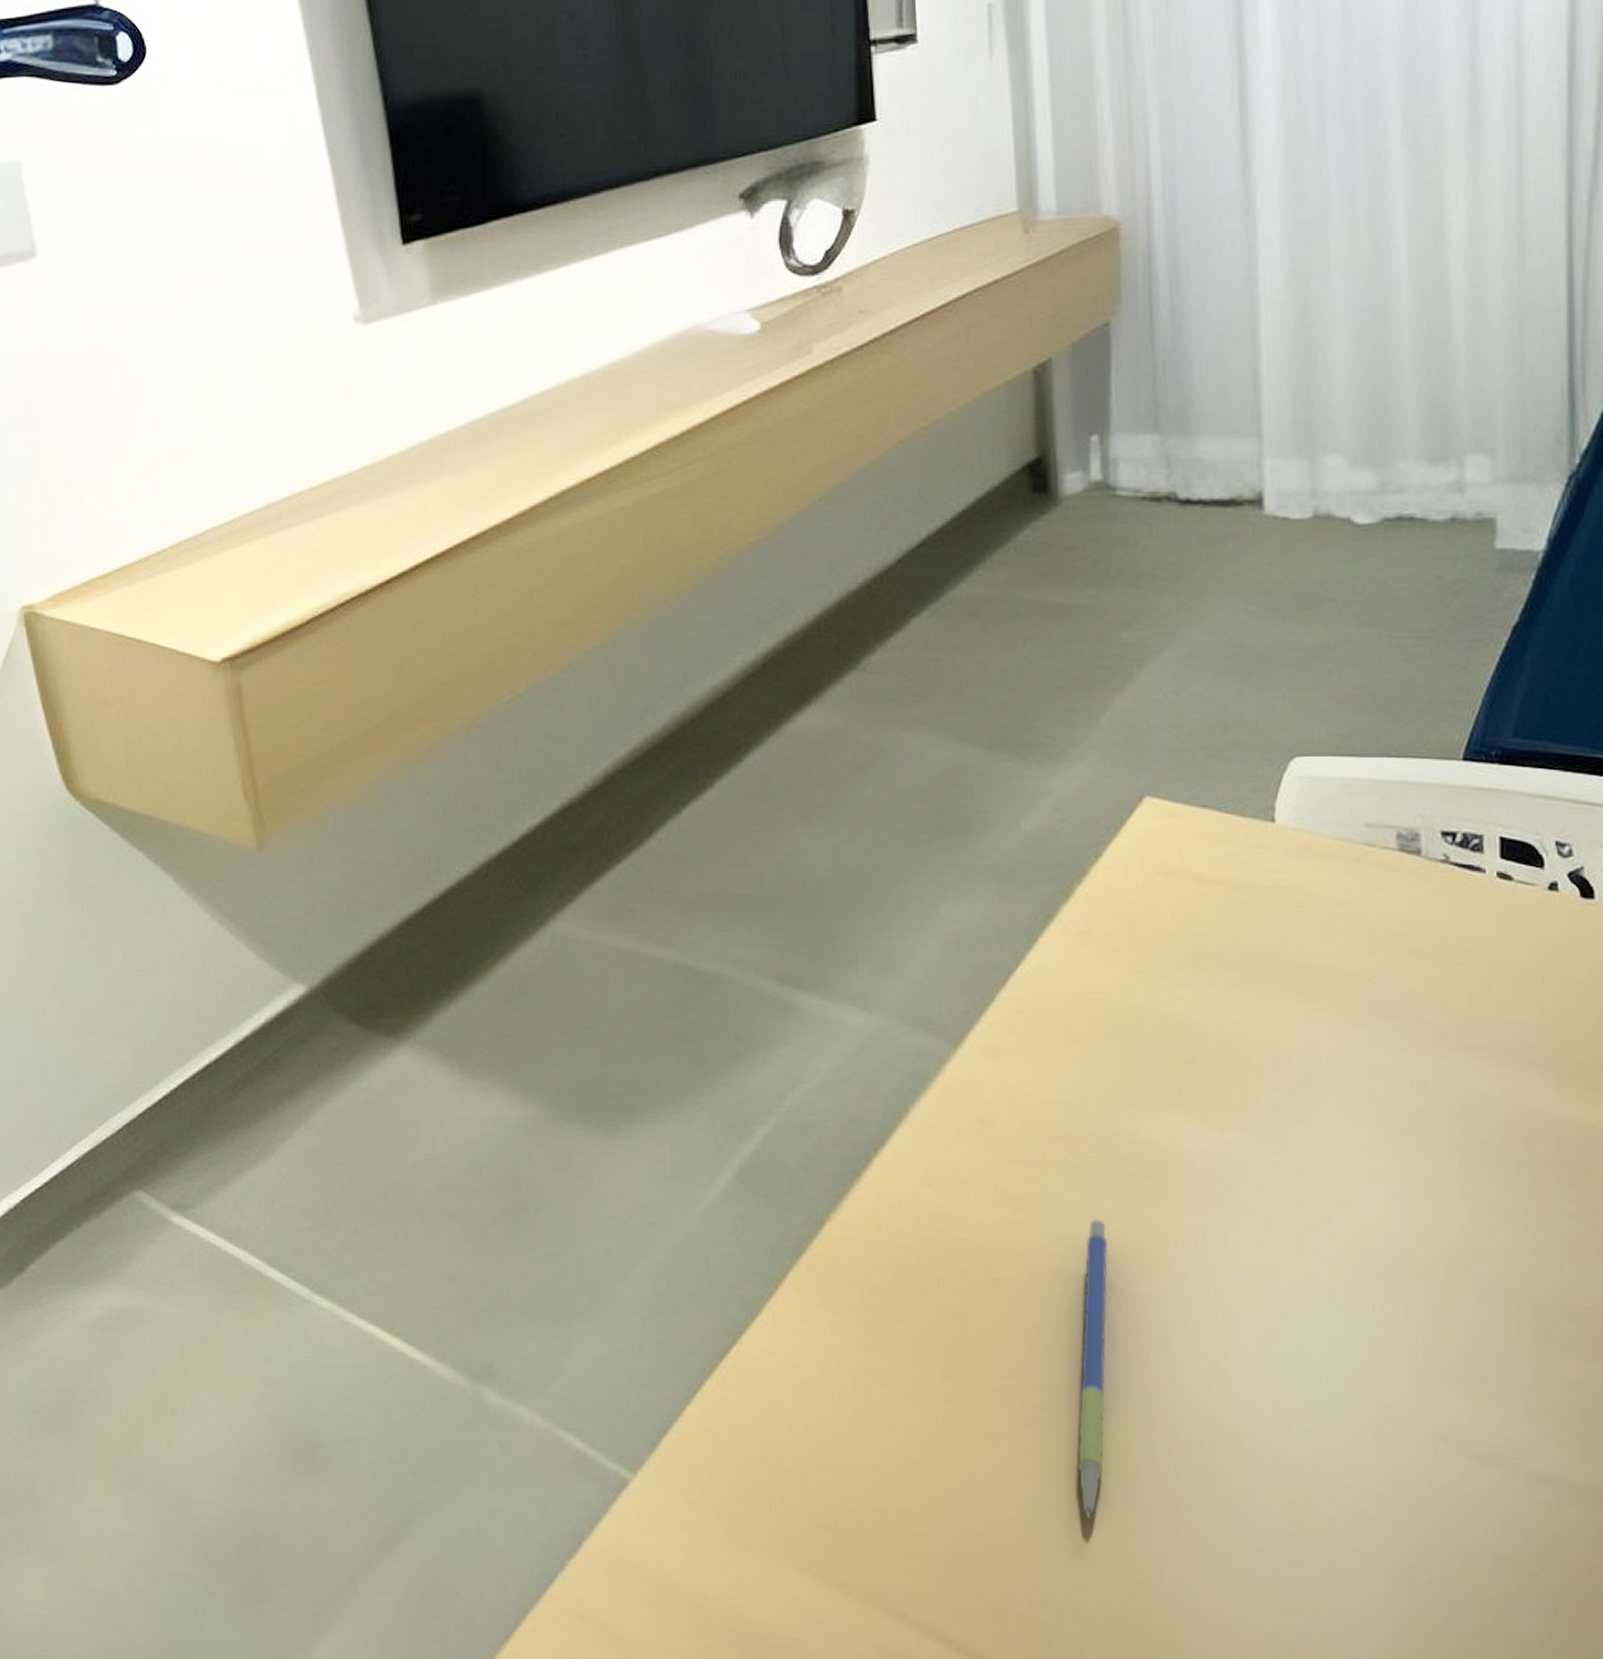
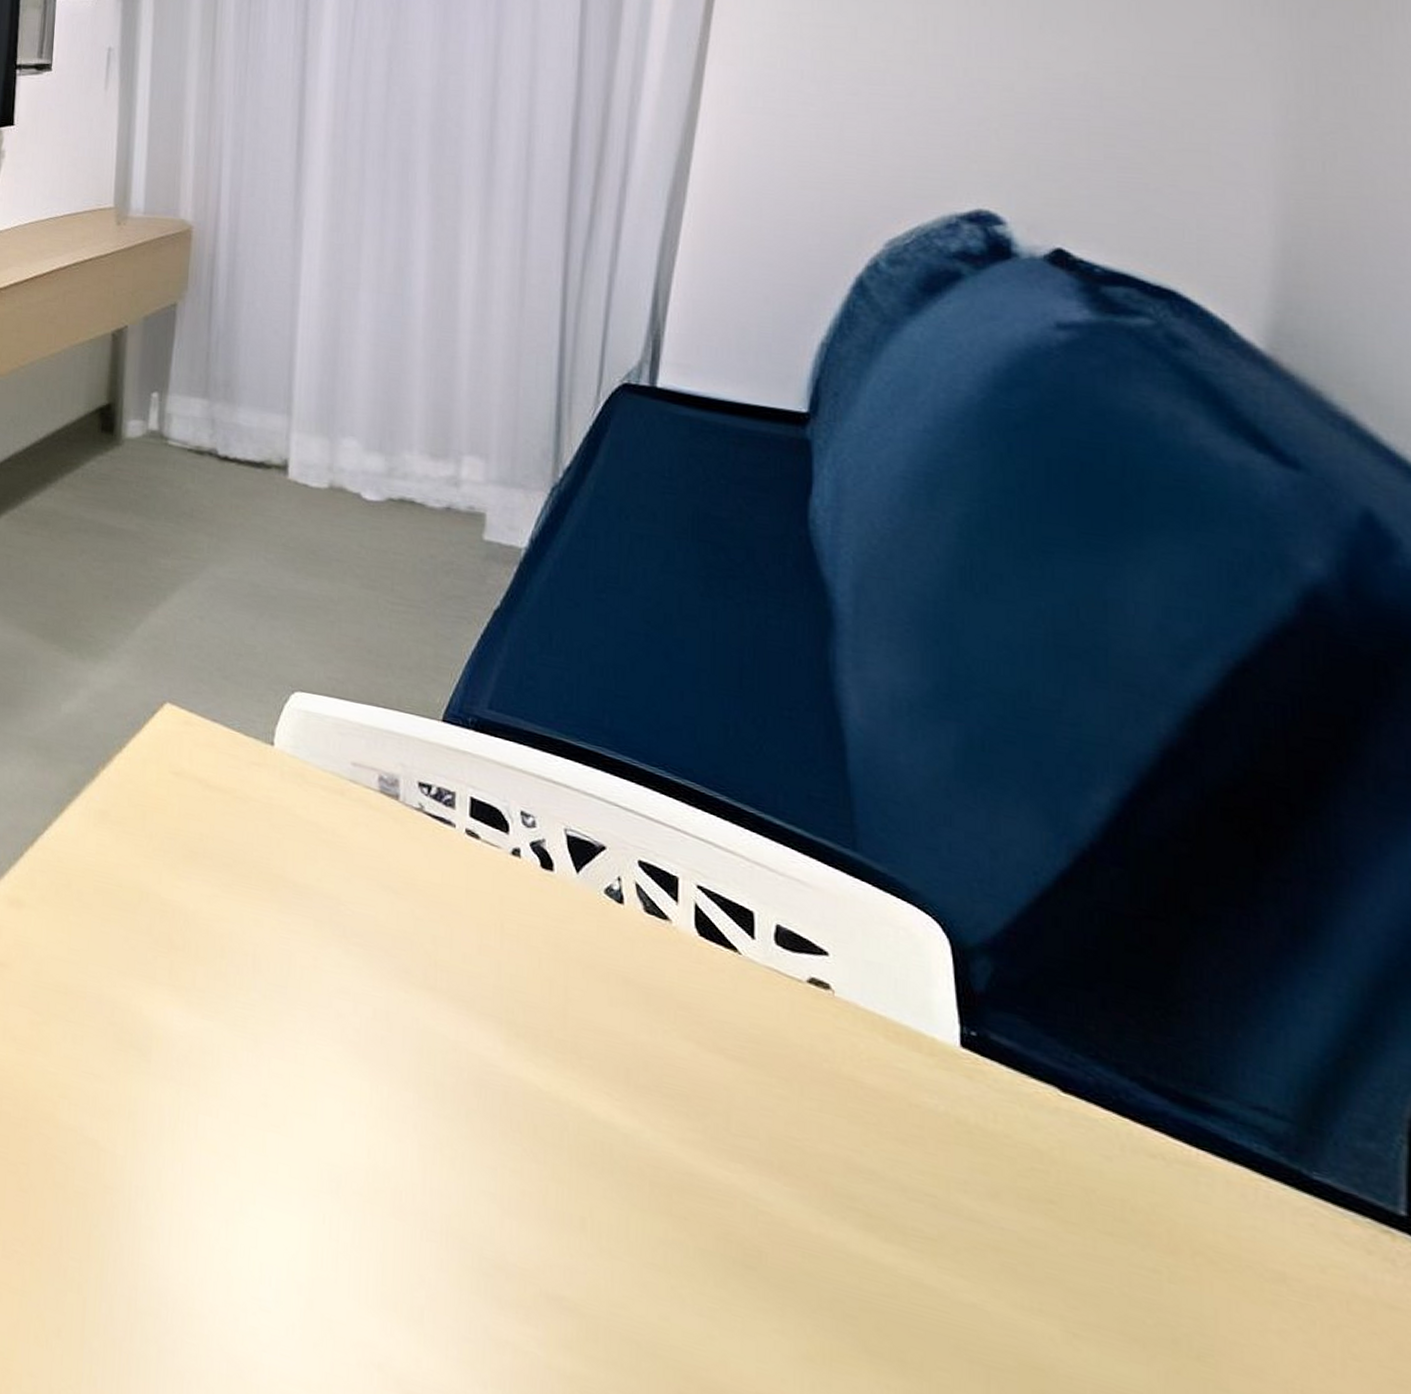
pen: present [1078,1219,1108,1520] -> none [45,1075,95,1364]

